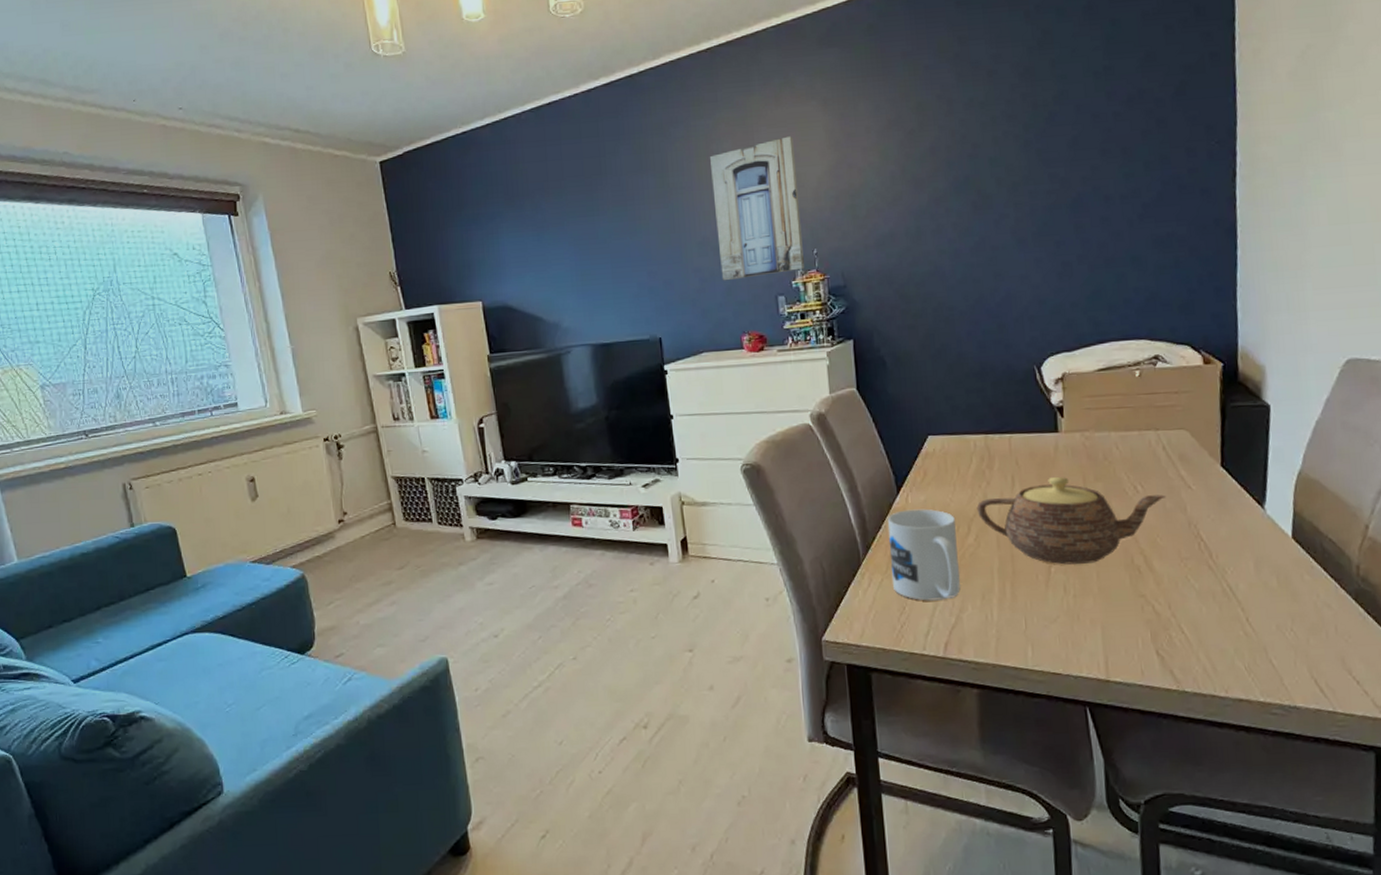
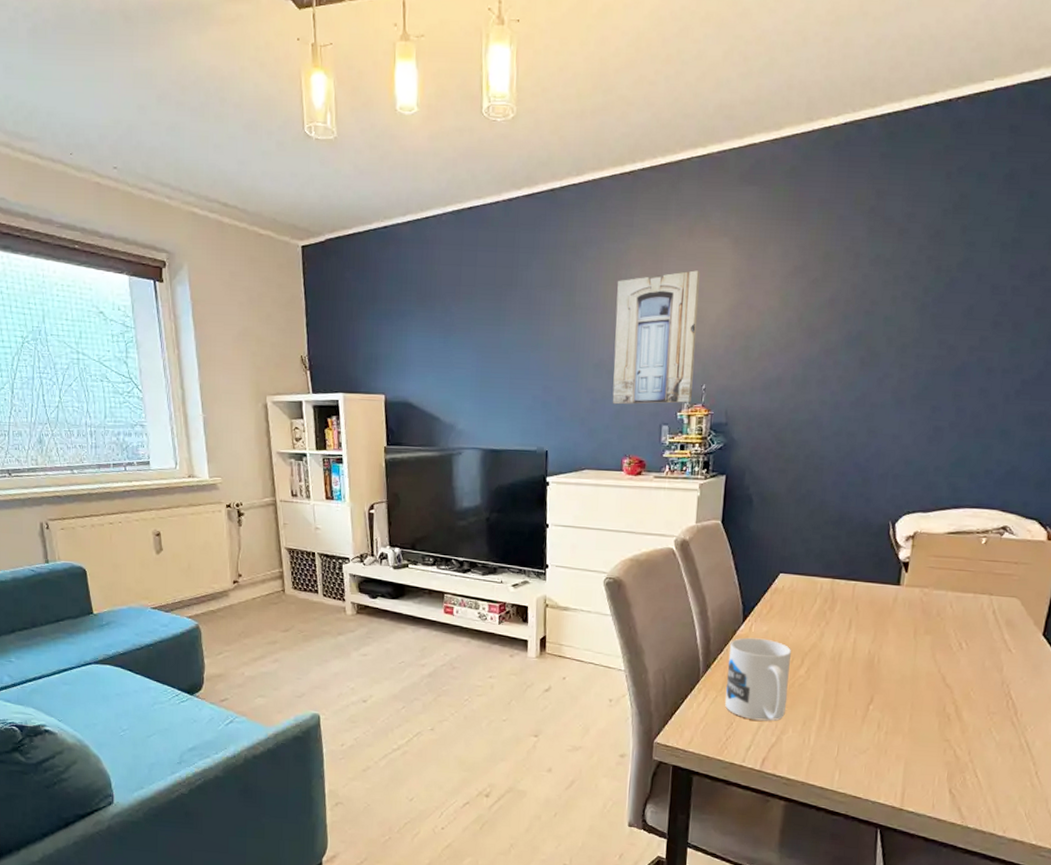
teapot: present [976,476,1167,565] -> none [812,625,987,706]

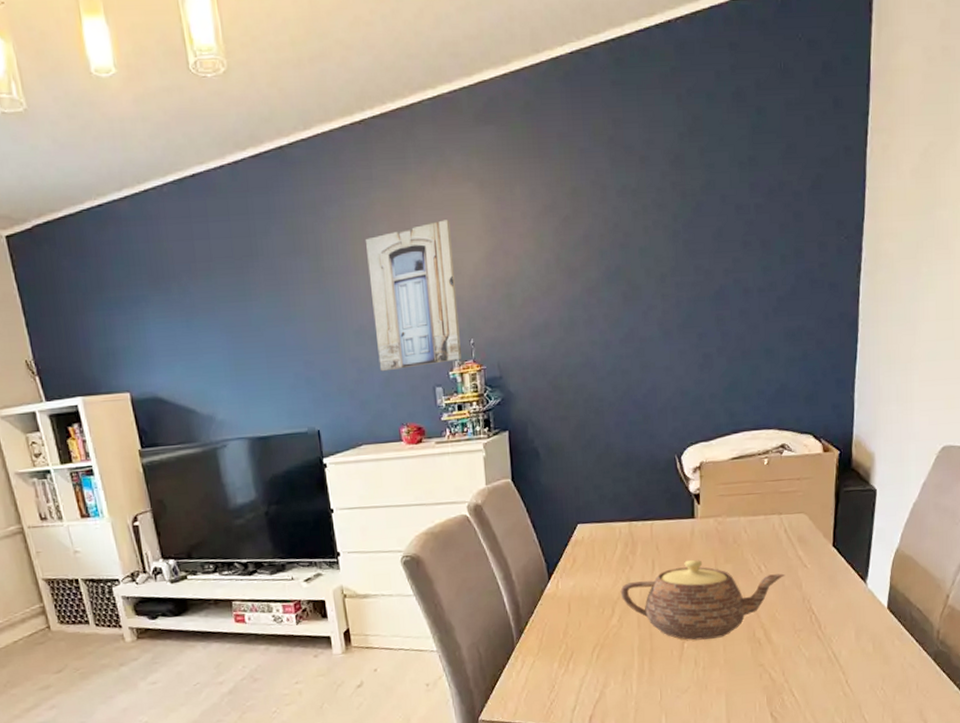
mug: present [724,637,792,721] -> none [539,593,605,679]
teapot: none [812,625,987,706] -> present [620,559,786,641]

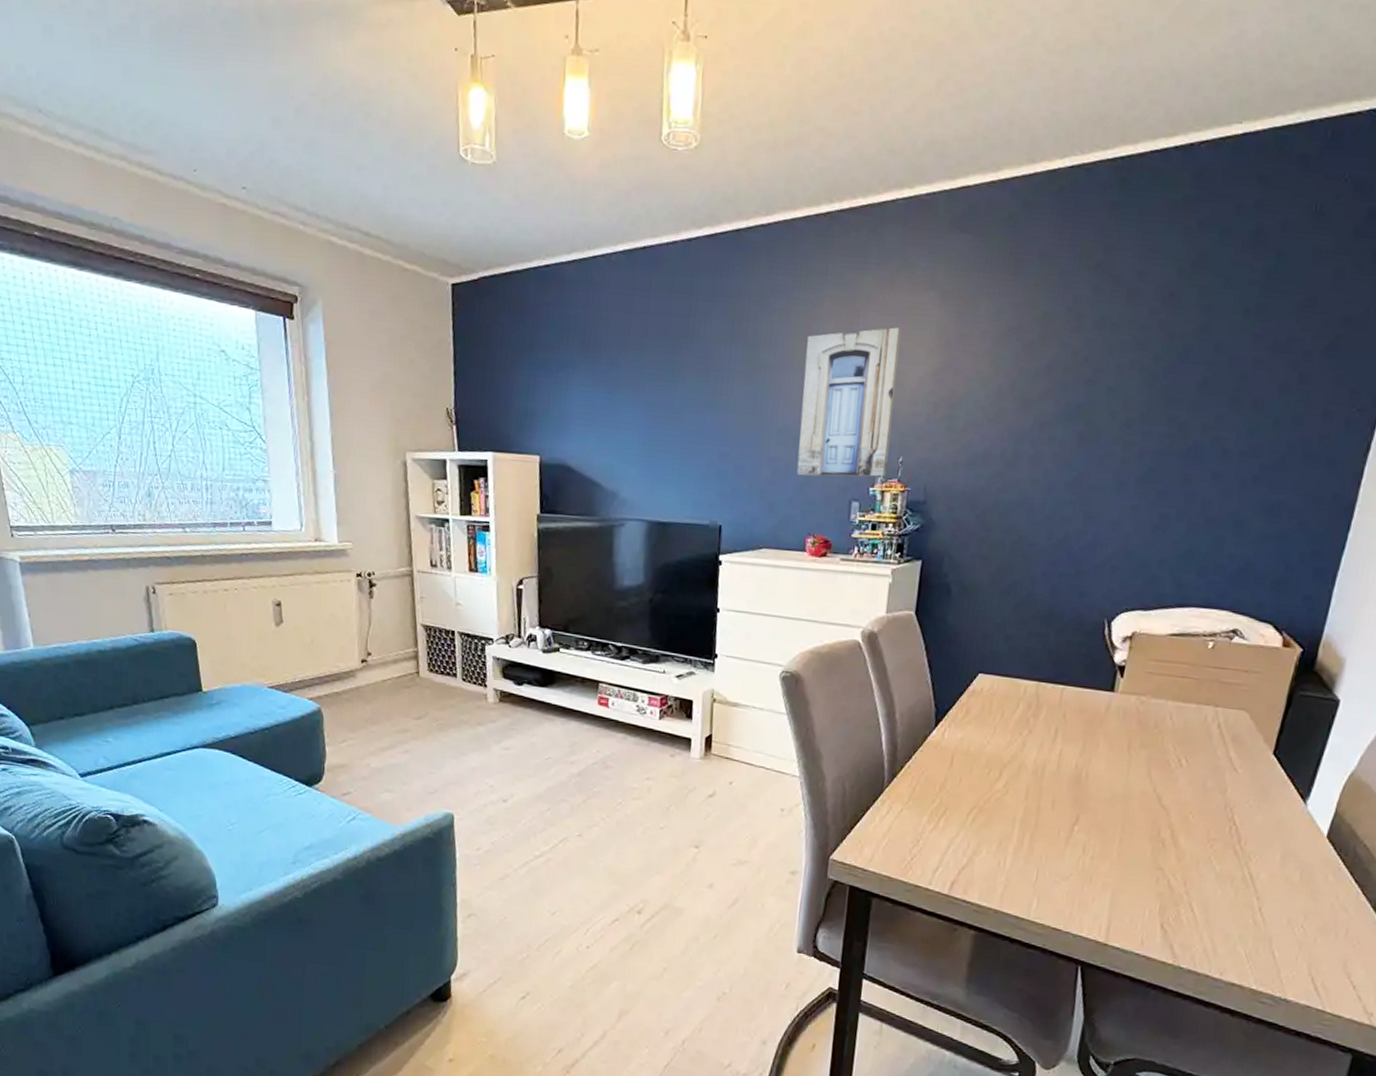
teapot: present [620,559,786,641] -> none [1012,736,1210,829]

